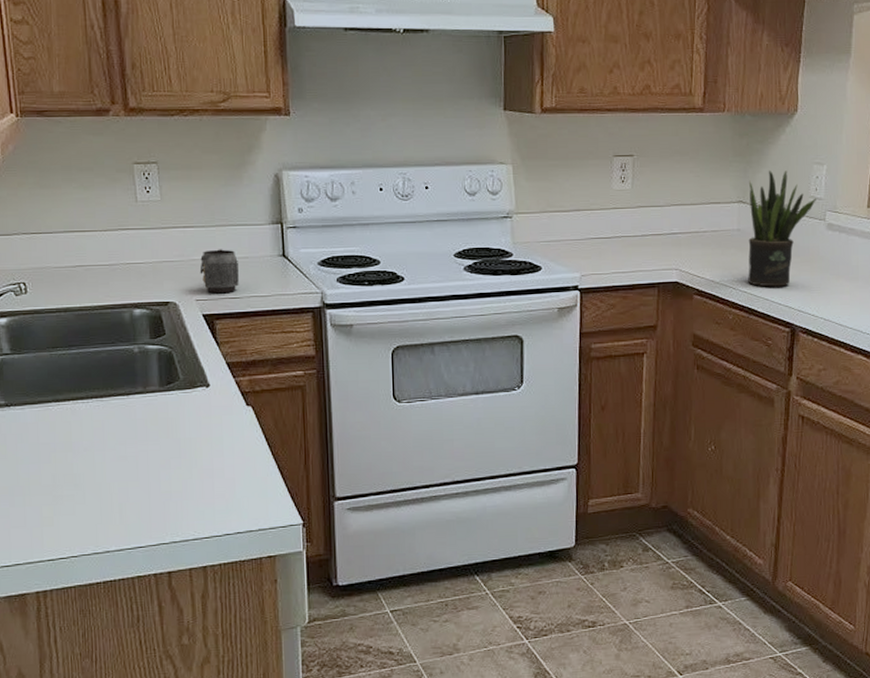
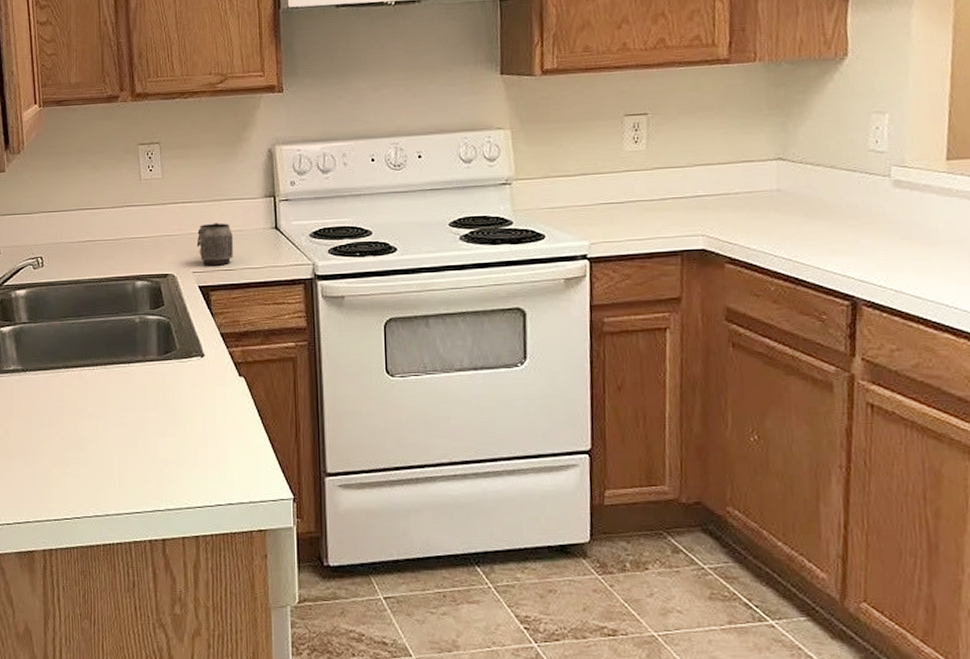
potted plant: present [748,170,816,287] -> none [788,122,877,254]

